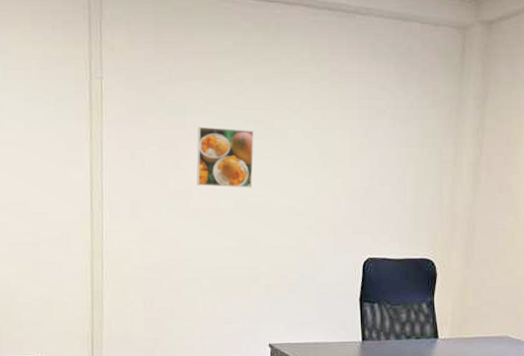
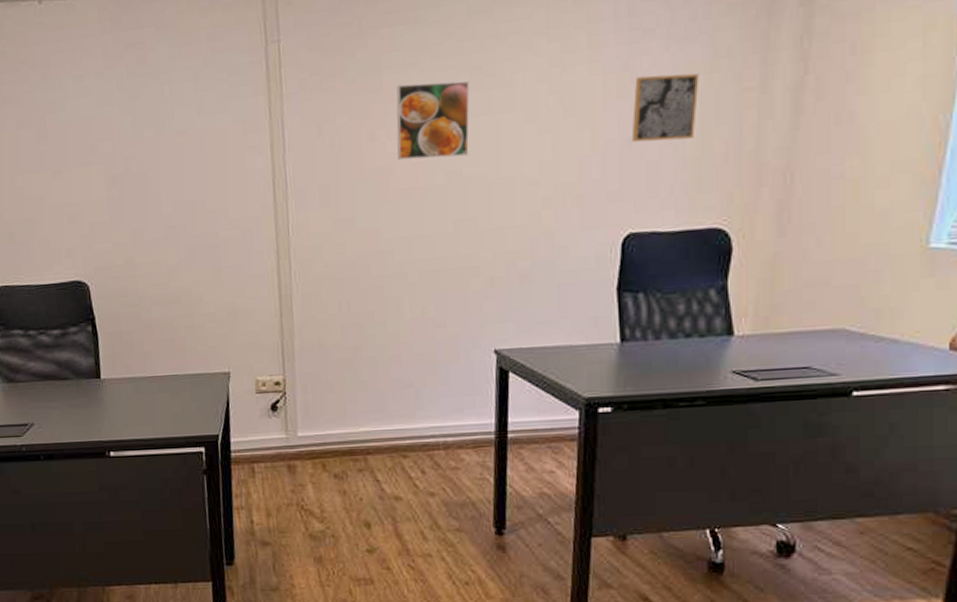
wall art: none [370,143,415,192] -> present [631,73,699,143]

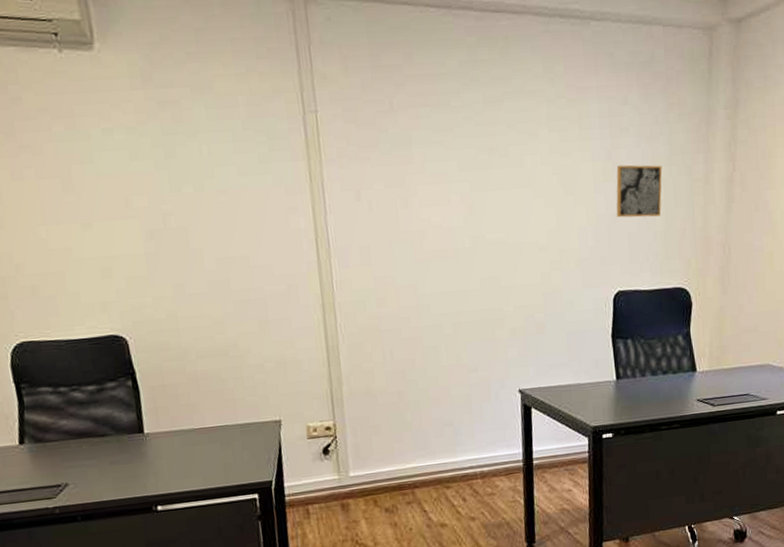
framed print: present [396,80,470,160] -> none [426,158,490,225]

